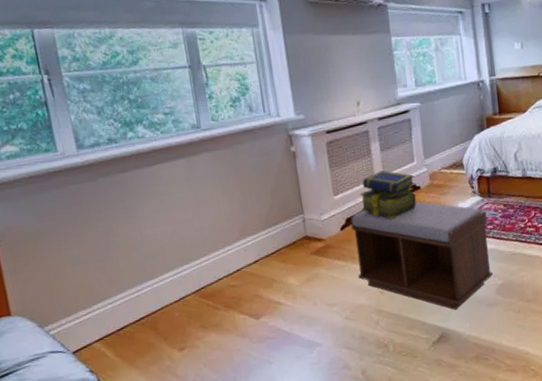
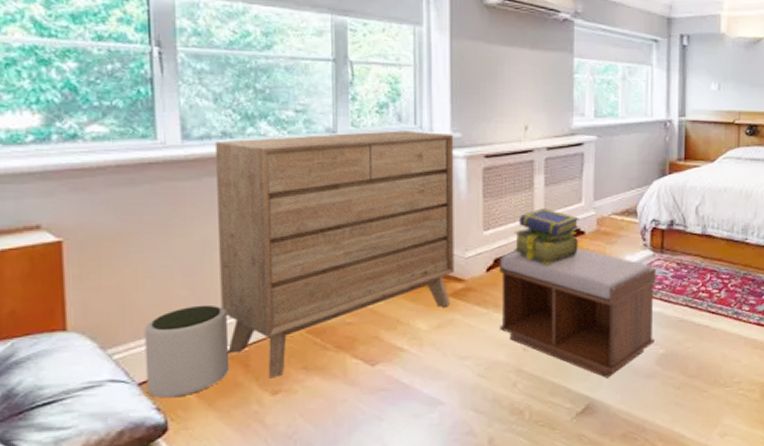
plant pot: none [70,282,143,363] -> present [144,304,230,399]
dresser: none [103,117,314,337] -> present [214,130,454,377]

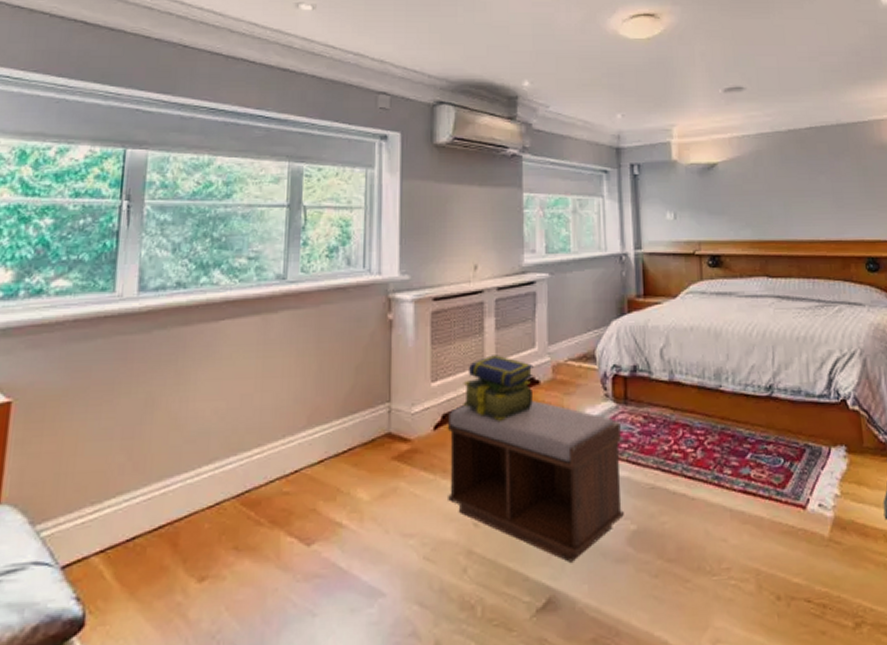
plant pot: present [144,304,230,399] -> none [69,471,161,586]
dresser: present [214,130,454,377] -> none [156,274,402,559]

